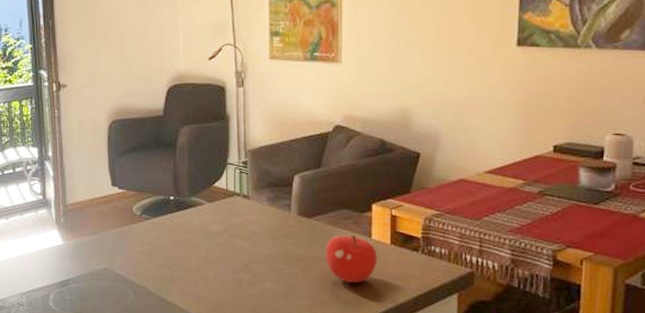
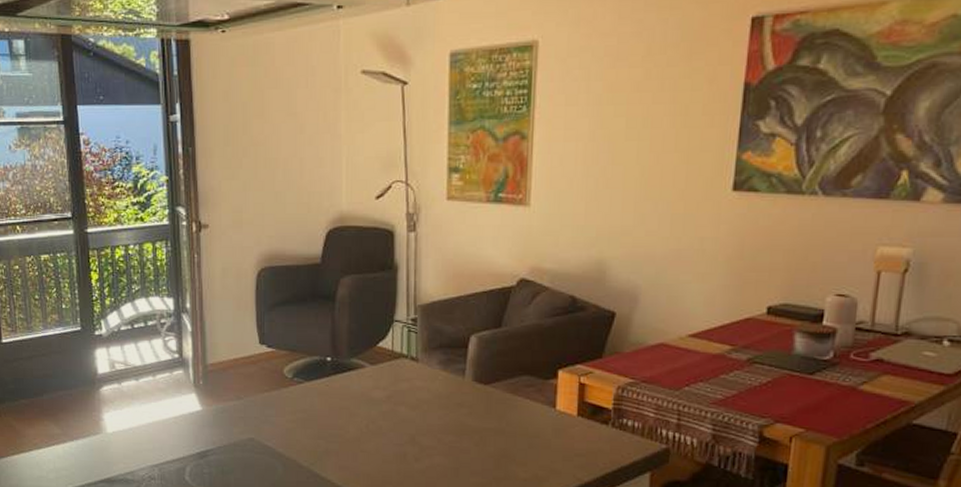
fruit: present [325,234,378,283] -> none [503,404,562,459]

